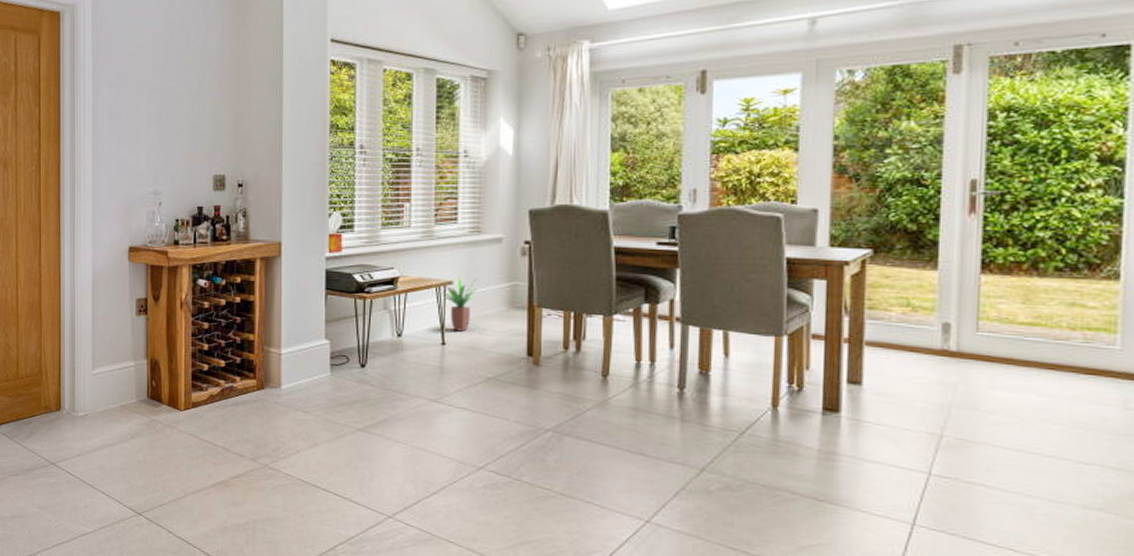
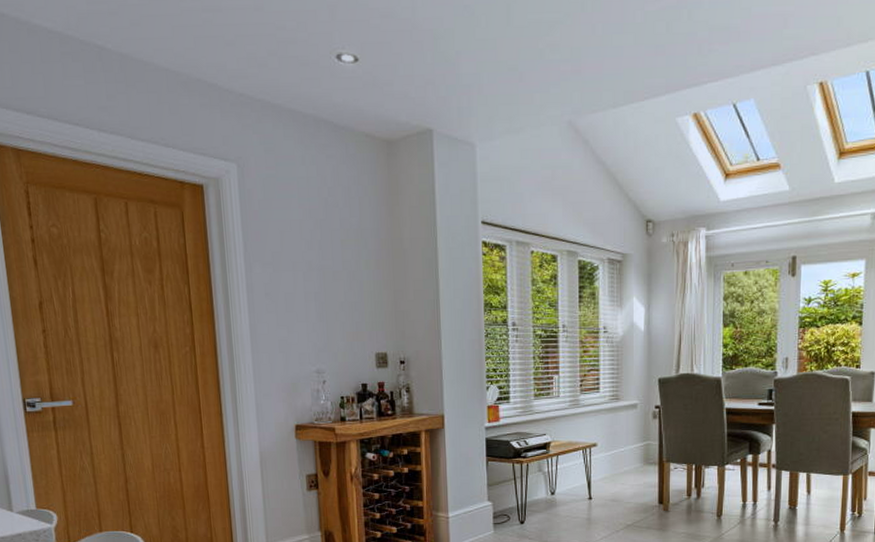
potted plant: present [443,276,478,332] -> none [589,439,618,487]

